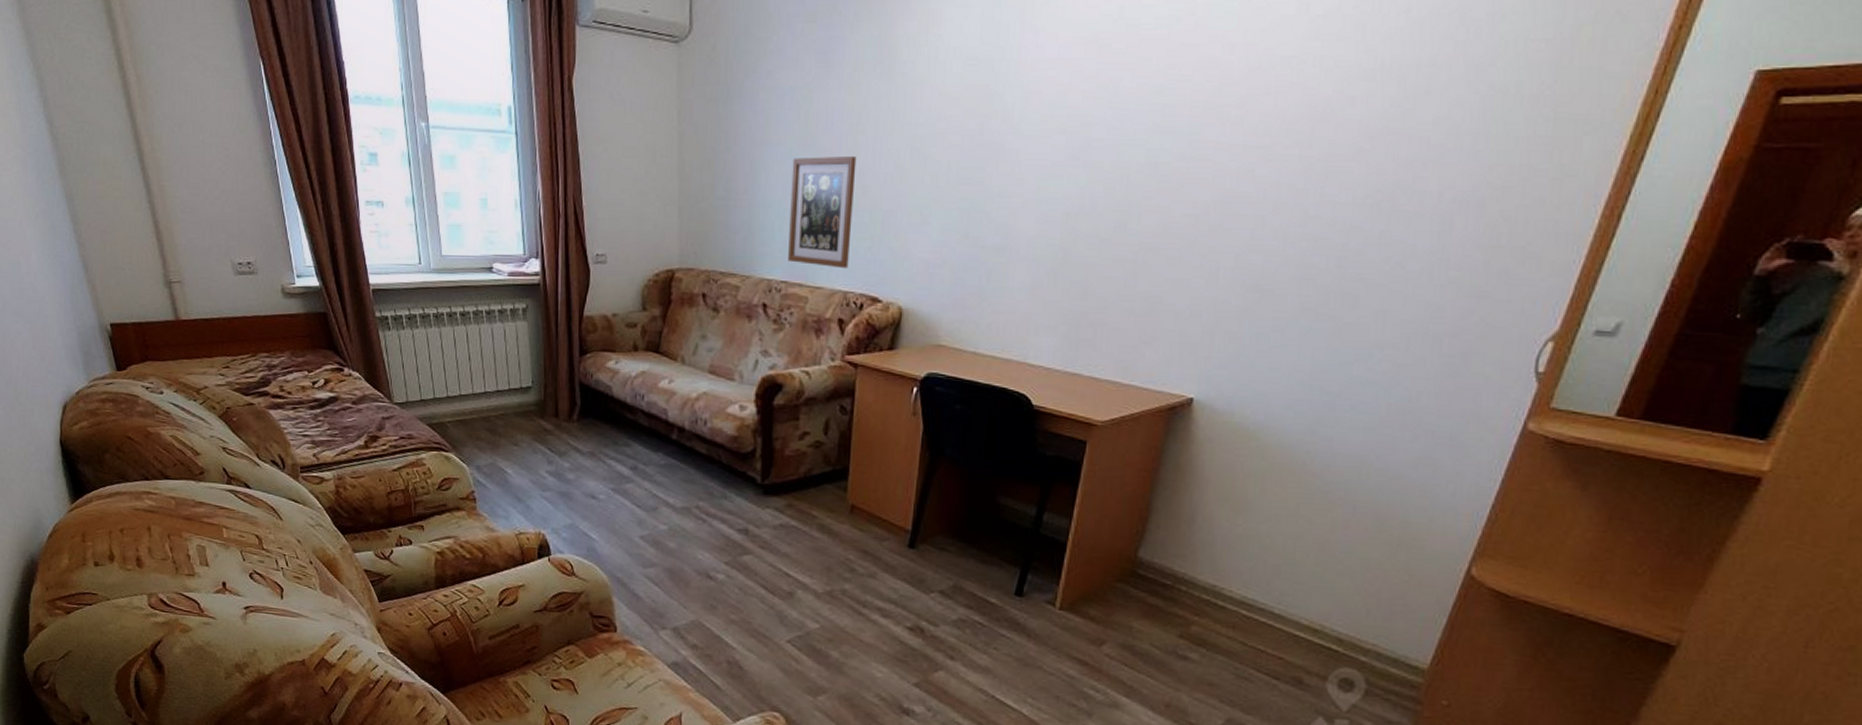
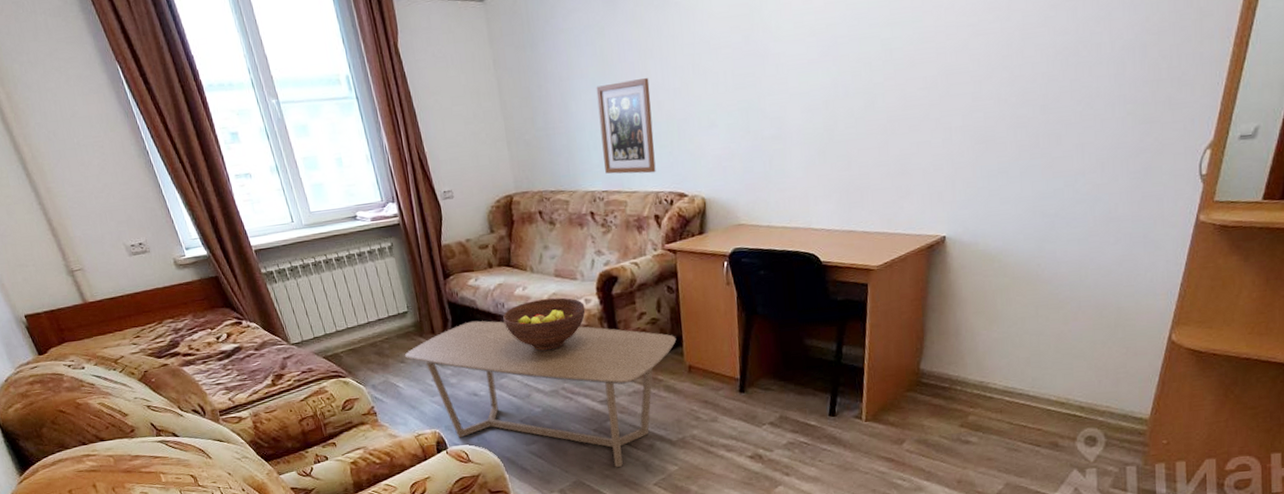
coffee table: none [519,410,842,613] -> present [404,320,677,467]
fruit bowl: none [640,397,739,459] -> present [503,297,586,351]

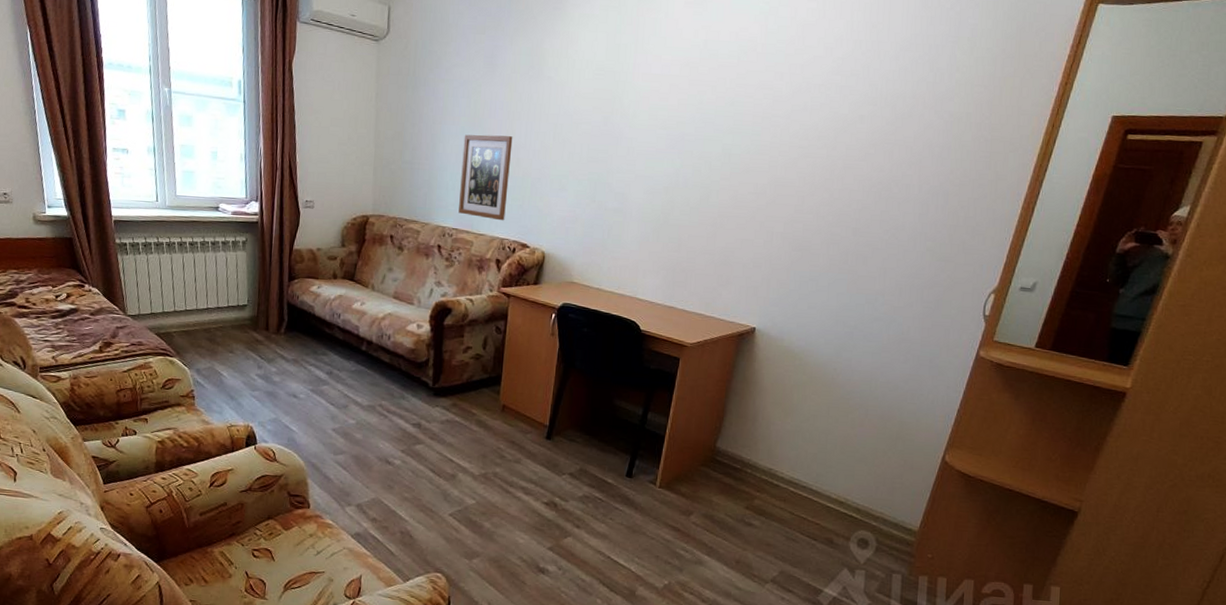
coffee table: present [404,320,677,467] -> none [234,325,496,492]
fruit bowl: present [503,297,586,351] -> none [336,316,416,367]

